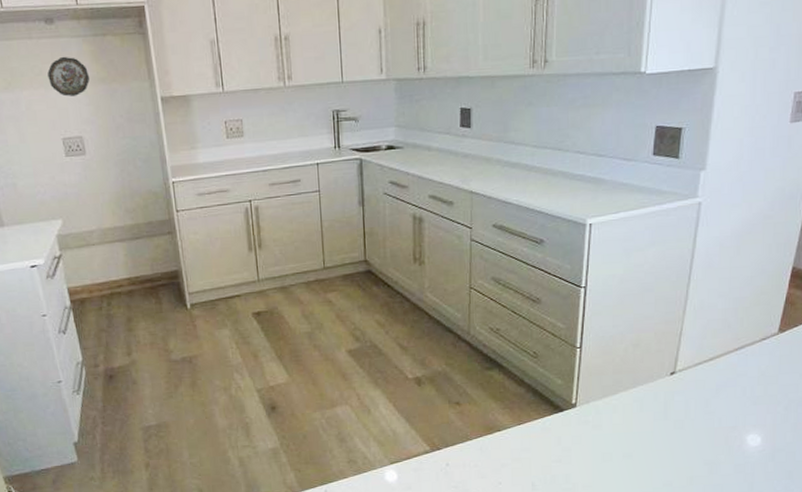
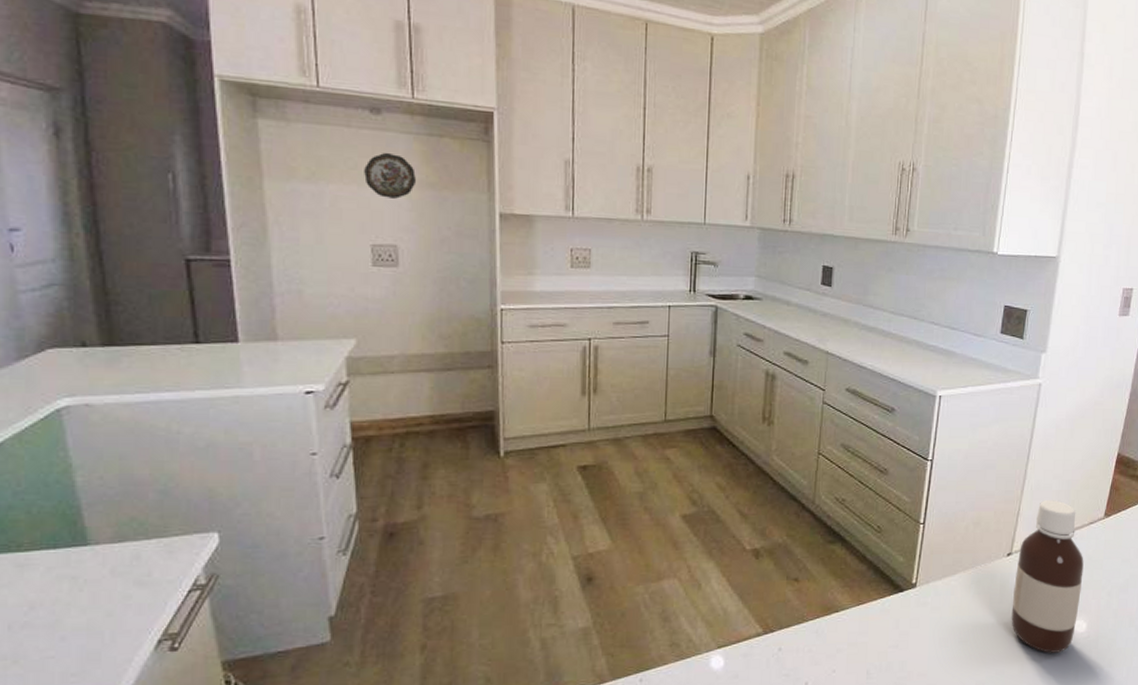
bottle: none [677,318,756,466] -> present [1011,500,1084,653]

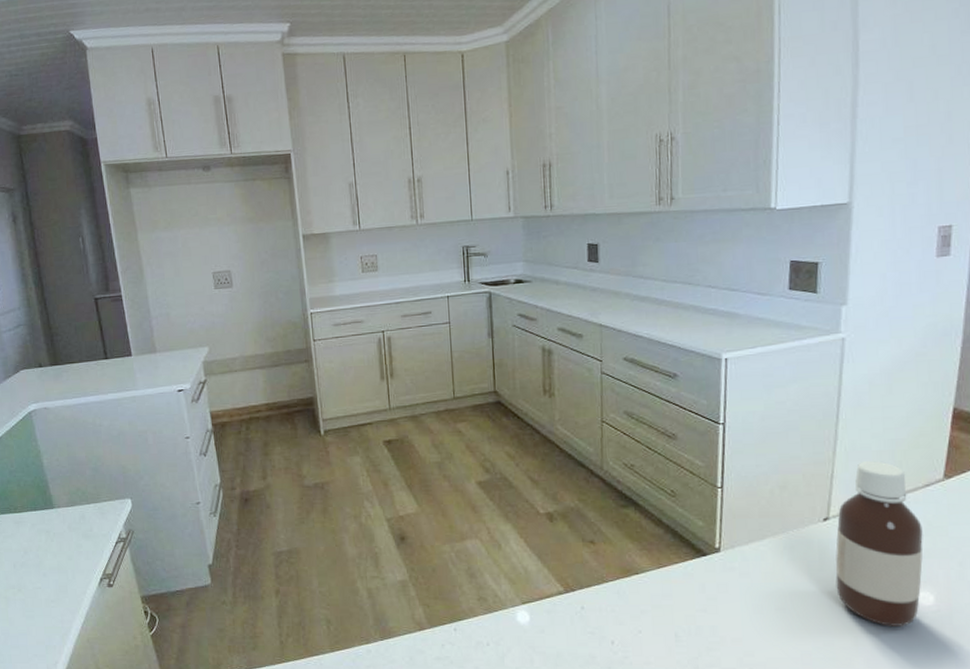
decorative plate: present [364,152,416,199] -> none [203,199,239,235]

